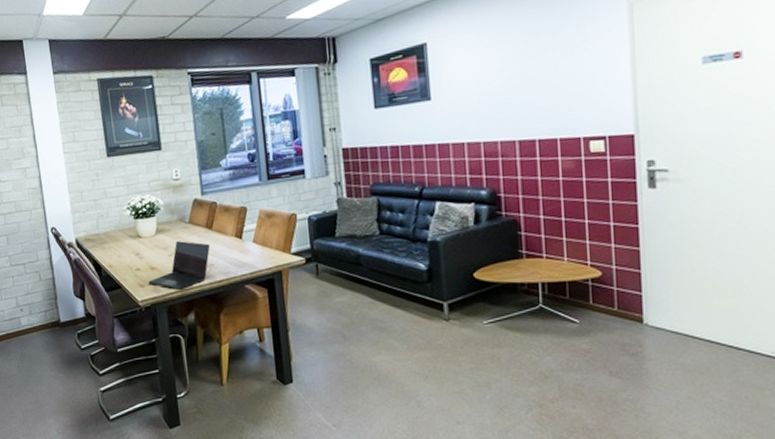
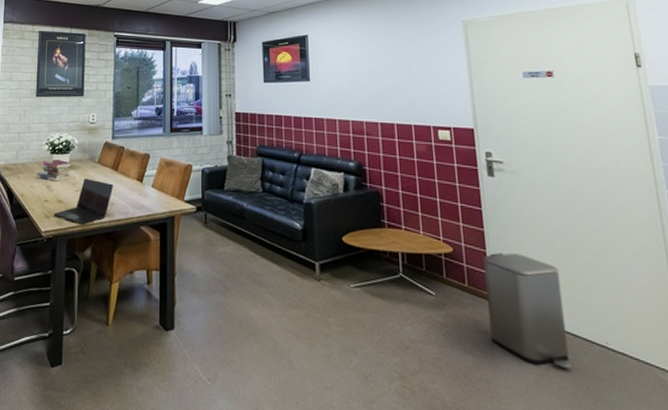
books: none [122,223,161,248] -> present [36,159,71,181]
pedal bin: none [636,270,732,382] -> present [483,253,573,369]

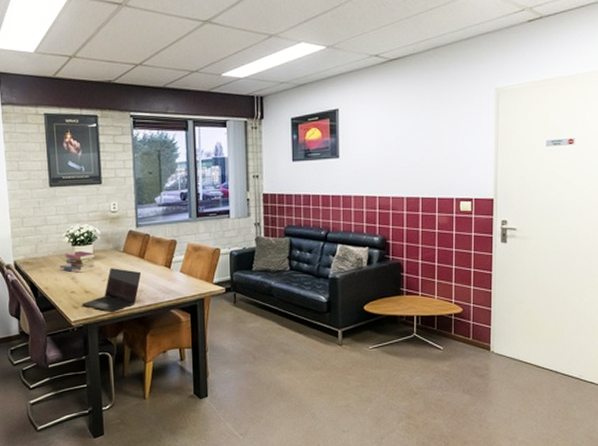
pedal bin: present [483,253,573,369] -> none [486,309,551,398]

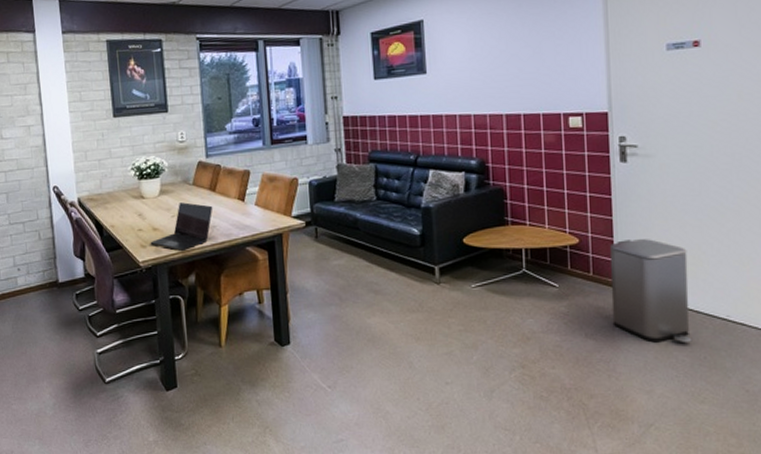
books: present [59,250,96,273] -> none [125,184,164,209]
pedal bin: none [486,309,551,398] -> present [609,239,692,343]

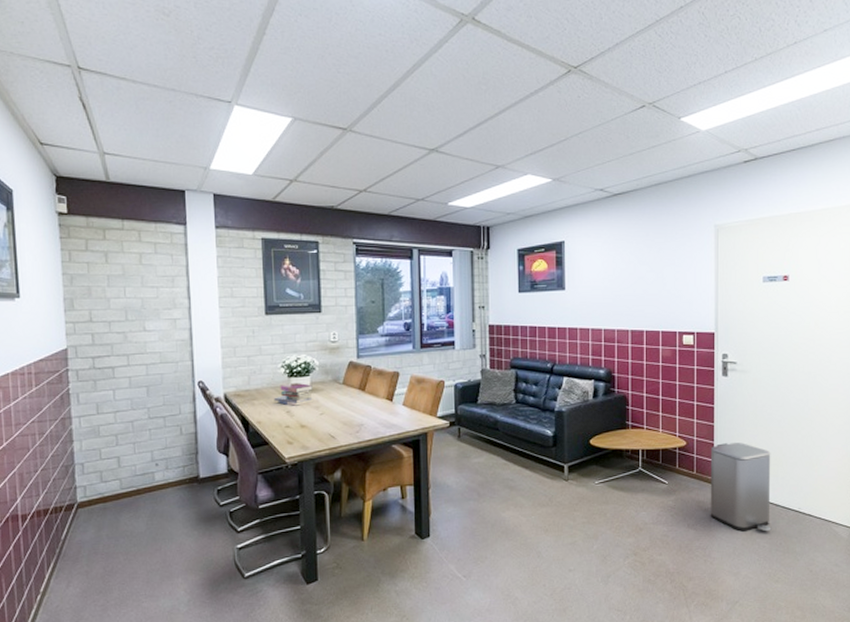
books: none [125,184,164,209] -> present [273,382,313,406]
laptop: present [150,202,213,252] -> none [297,401,362,449]

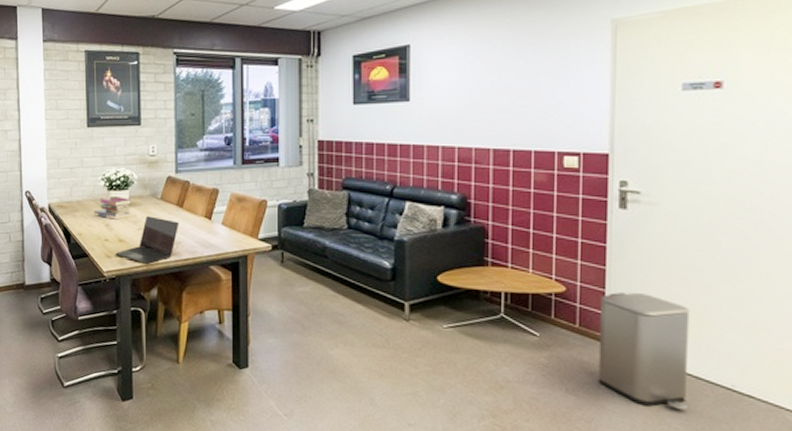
laptop: none [297,401,362,449] -> present [115,216,180,265]

